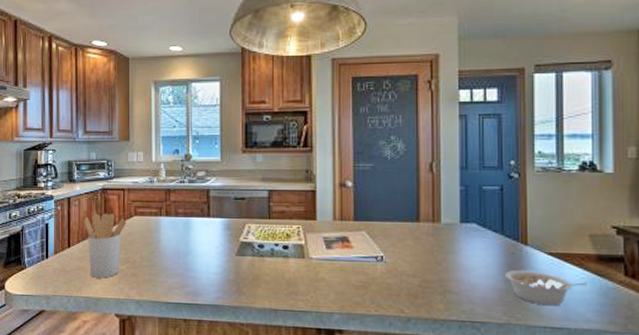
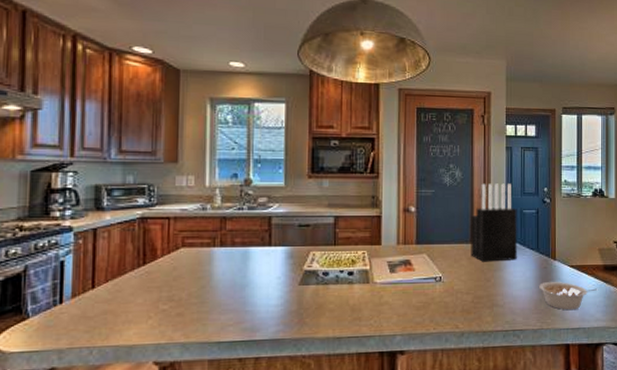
utensil holder: present [83,213,127,278] -> none [114,246,172,322]
knife block: none [417,156,475,243] -> present [471,183,517,262]

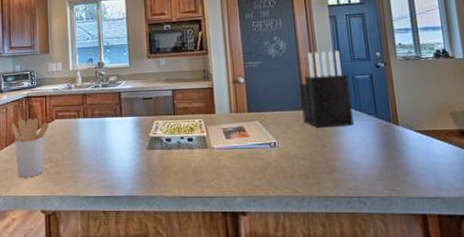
utensil holder: none [114,246,172,322] -> present [10,118,49,178]
legume: present [539,282,598,311] -> none [382,148,455,178]

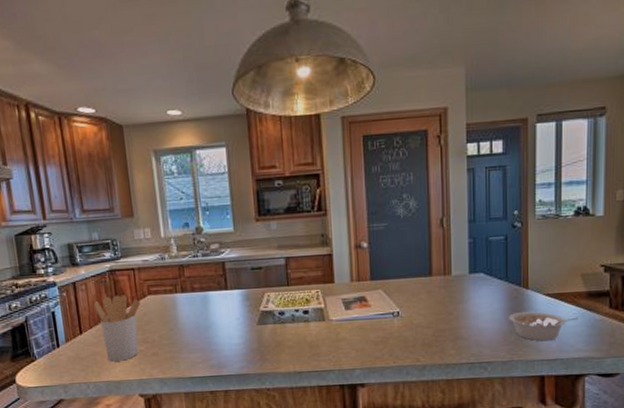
knife block: present [300,51,354,128] -> none [429,209,482,295]
legume: none [382,148,455,178] -> present [509,312,579,341]

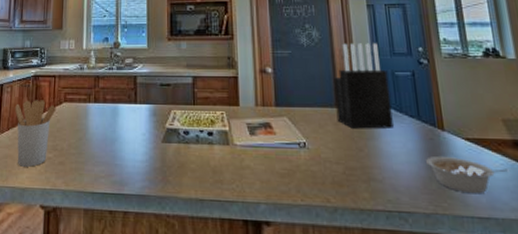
knife block: none [429,209,482,295] -> present [333,43,394,129]

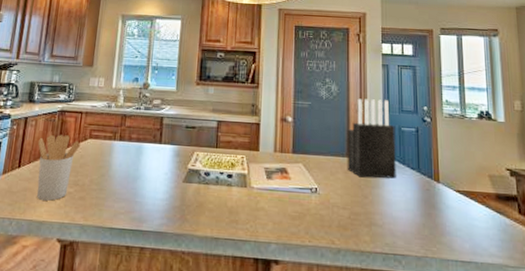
legume: present [426,156,509,194] -> none [422,205,490,241]

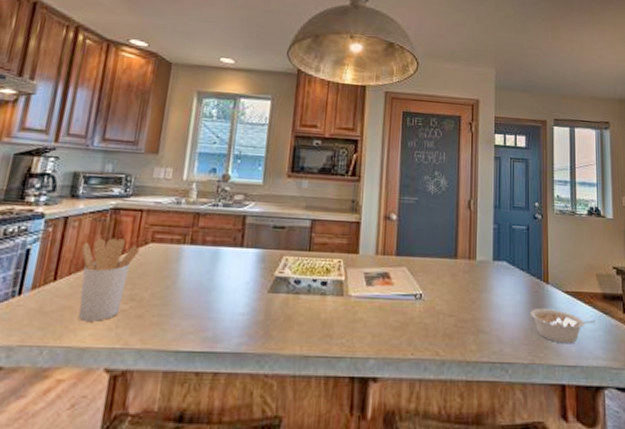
knife block: present [347,98,396,179] -> none [454,194,506,281]
legume: none [422,205,490,241] -> present [530,309,597,344]

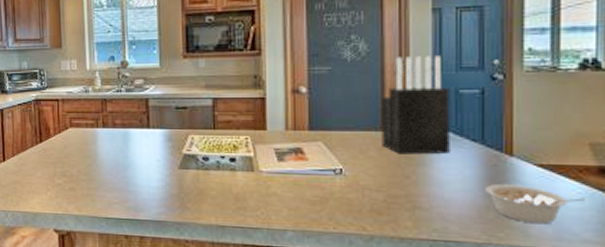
utensil holder: present [78,238,140,321] -> none [18,125,62,193]
knife block: none [454,194,506,281] -> present [381,56,450,155]

